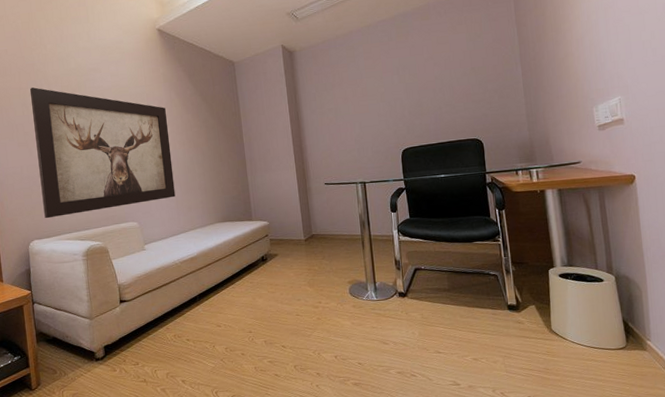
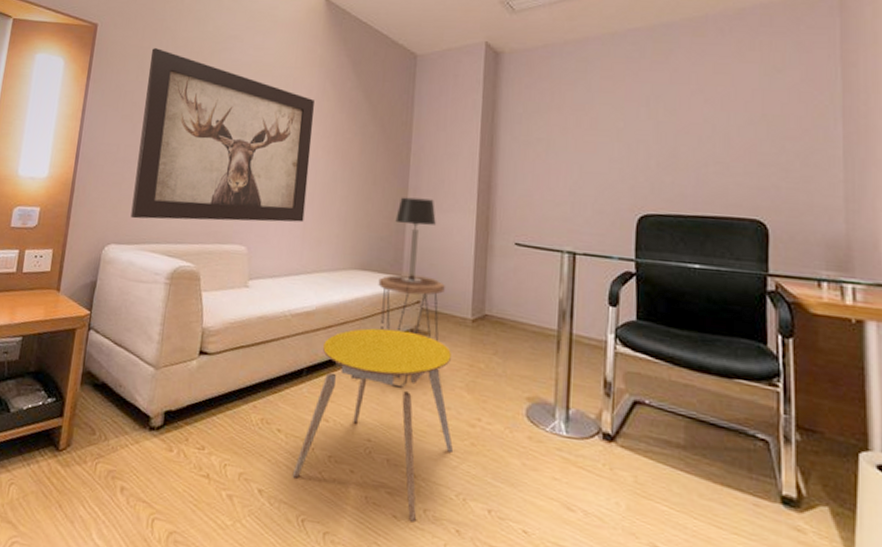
stool: none [203,256,306,376] -> present [292,328,453,522]
side table: none [237,217,289,294] -> present [378,275,445,388]
table lamp: none [240,164,269,224] -> present [395,197,436,283]

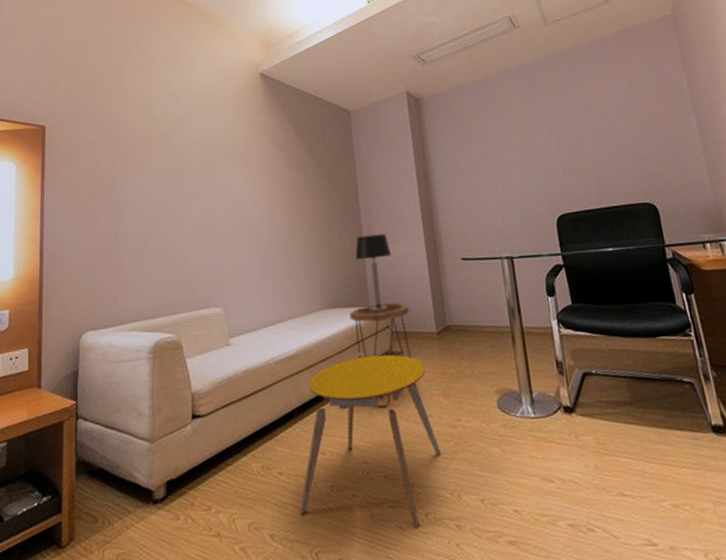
wall art: present [131,48,314,222] -> none [103,140,273,303]

